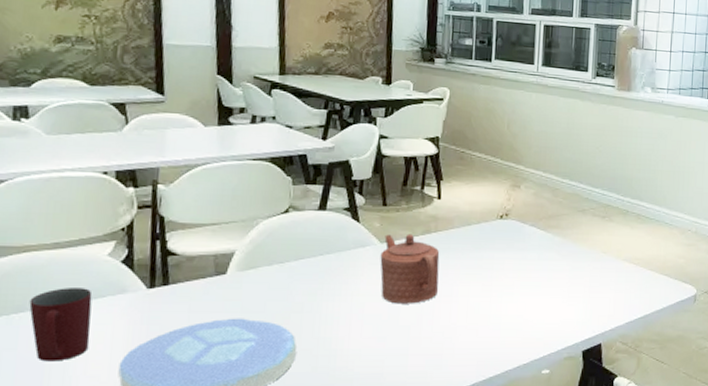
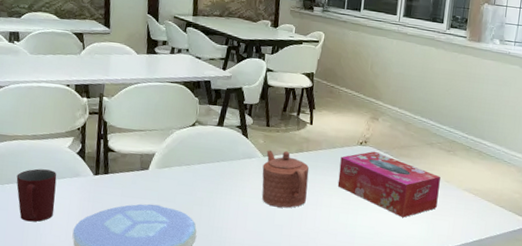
tissue box: none [475,224,596,300] -> present [337,151,441,218]

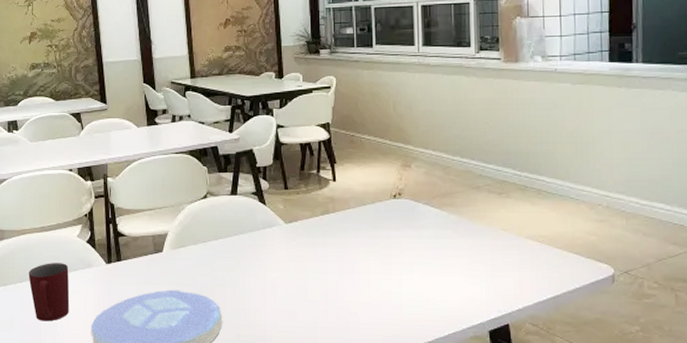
teapot: present [262,150,310,208] -> none [286,214,341,280]
tissue box: present [337,151,441,218] -> none [373,203,496,278]

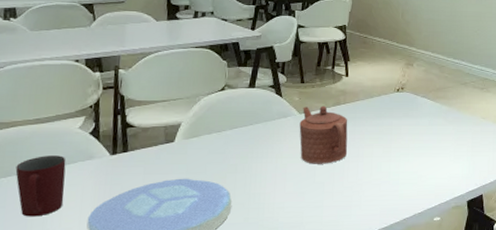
teapot: none [286,214,341,280] -> present [299,106,348,164]

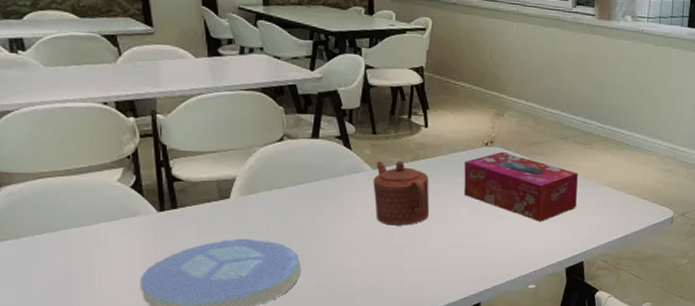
mug: present [15,155,66,217] -> none [50,211,111,277]
tissue box: none [377,96,477,158] -> present [464,151,578,221]

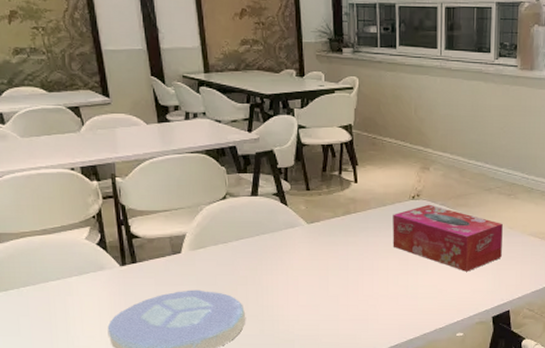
teapot: present [373,160,430,226] -> none [308,215,361,277]

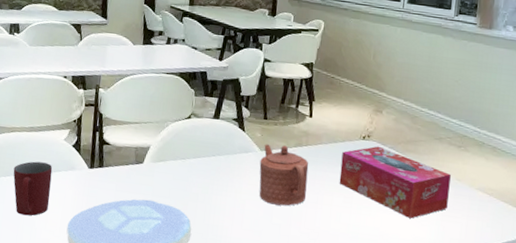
mug: none [32,266,83,325] -> present [13,161,53,216]
teapot: none [308,215,361,277] -> present [259,144,309,206]

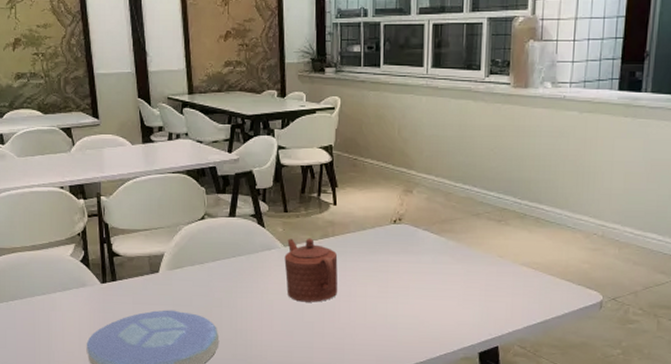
mug: present [13,161,53,216] -> none [20,281,64,339]
tissue box: present [339,146,451,219] -> none [372,229,492,302]

